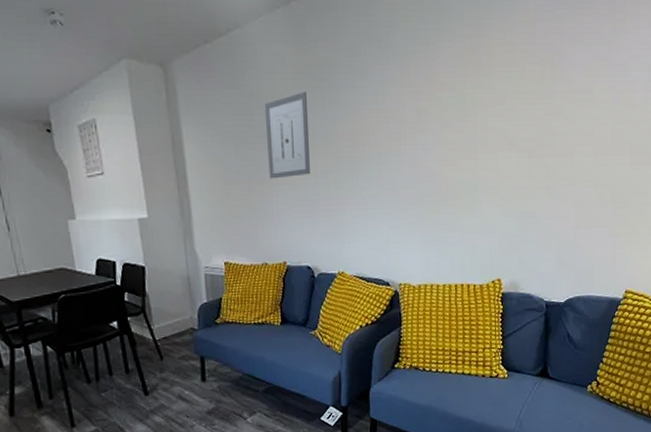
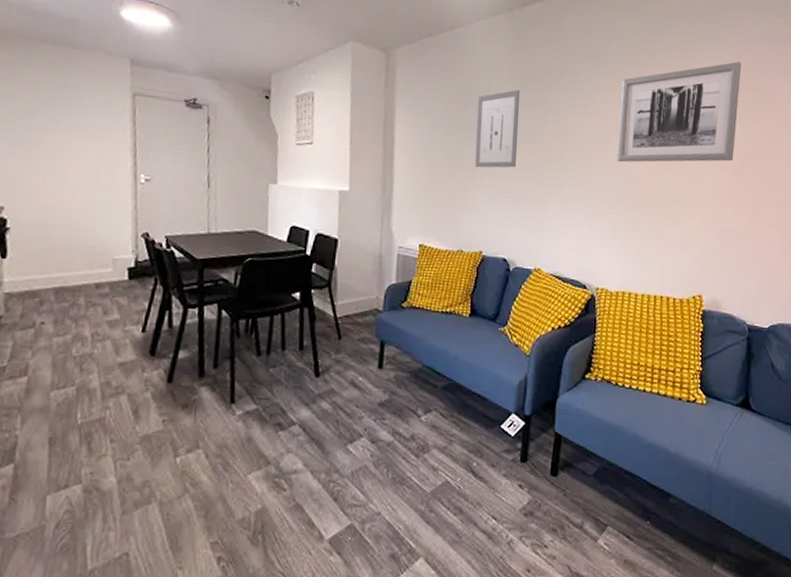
wall art: none [410,33,535,157] -> present [617,62,741,163]

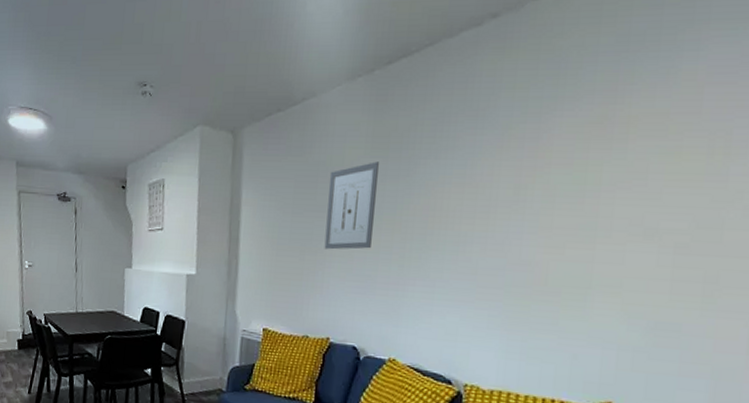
wall art: present [617,62,741,163] -> none [500,100,703,240]

